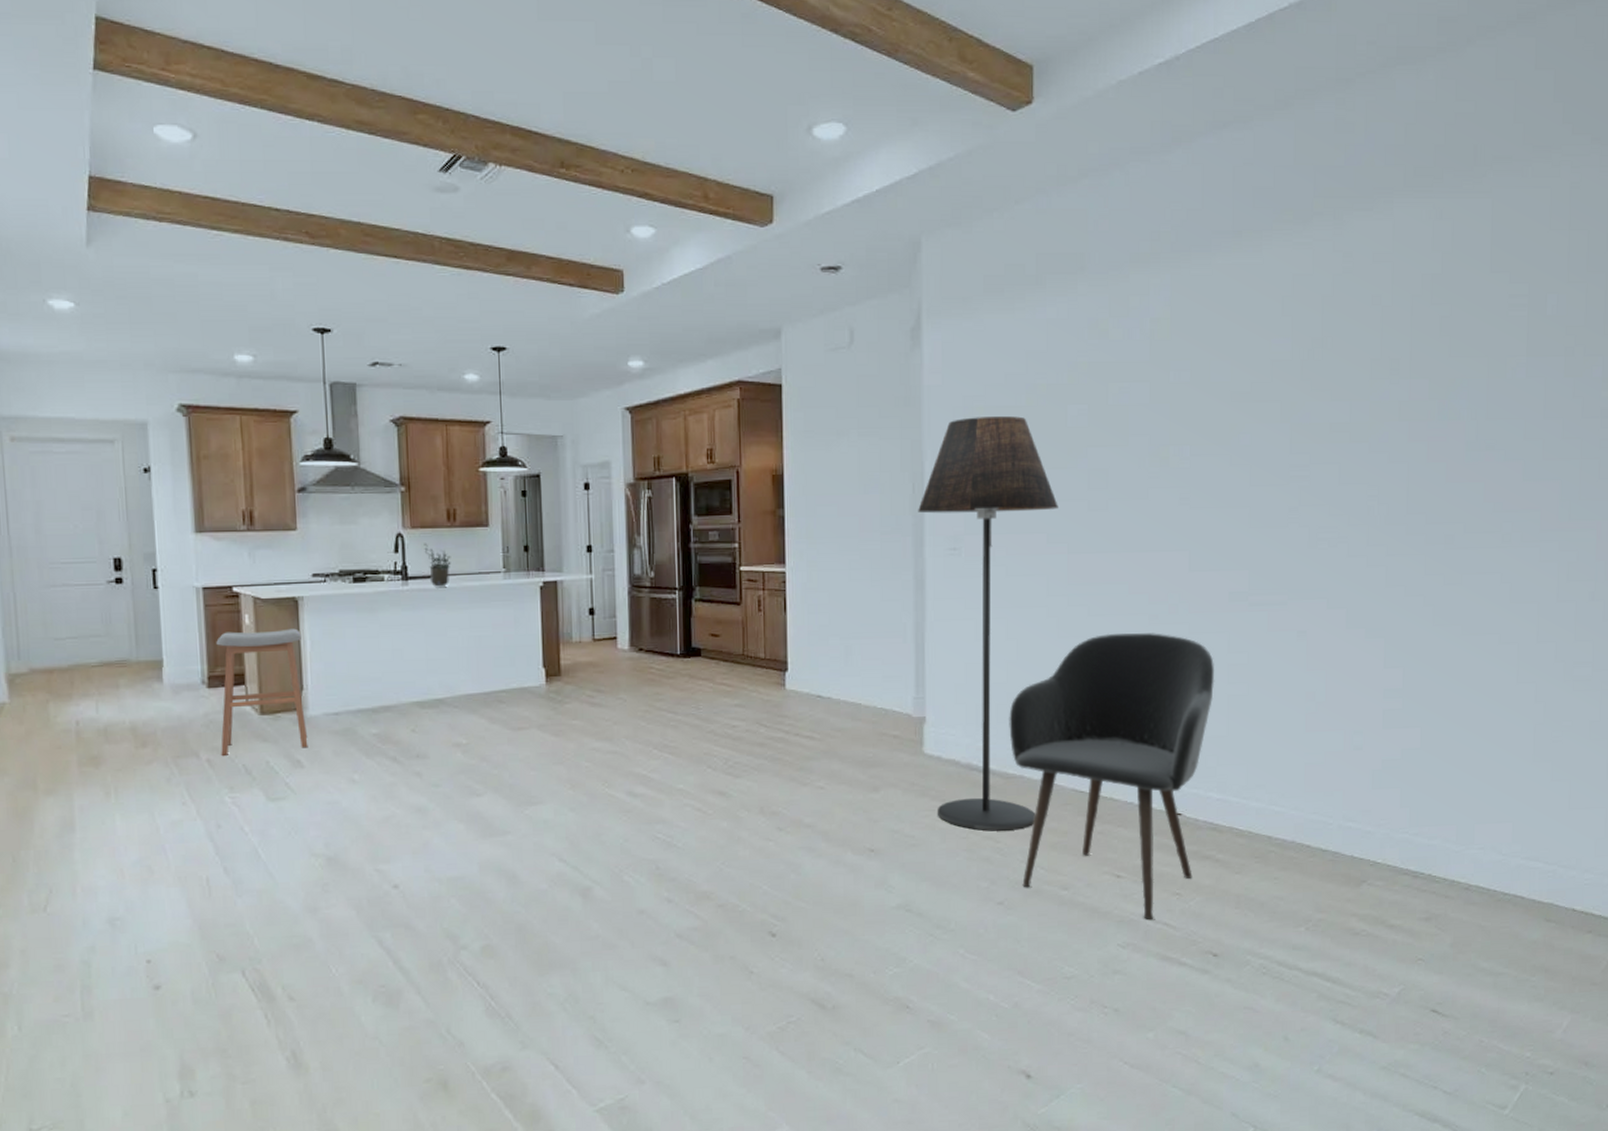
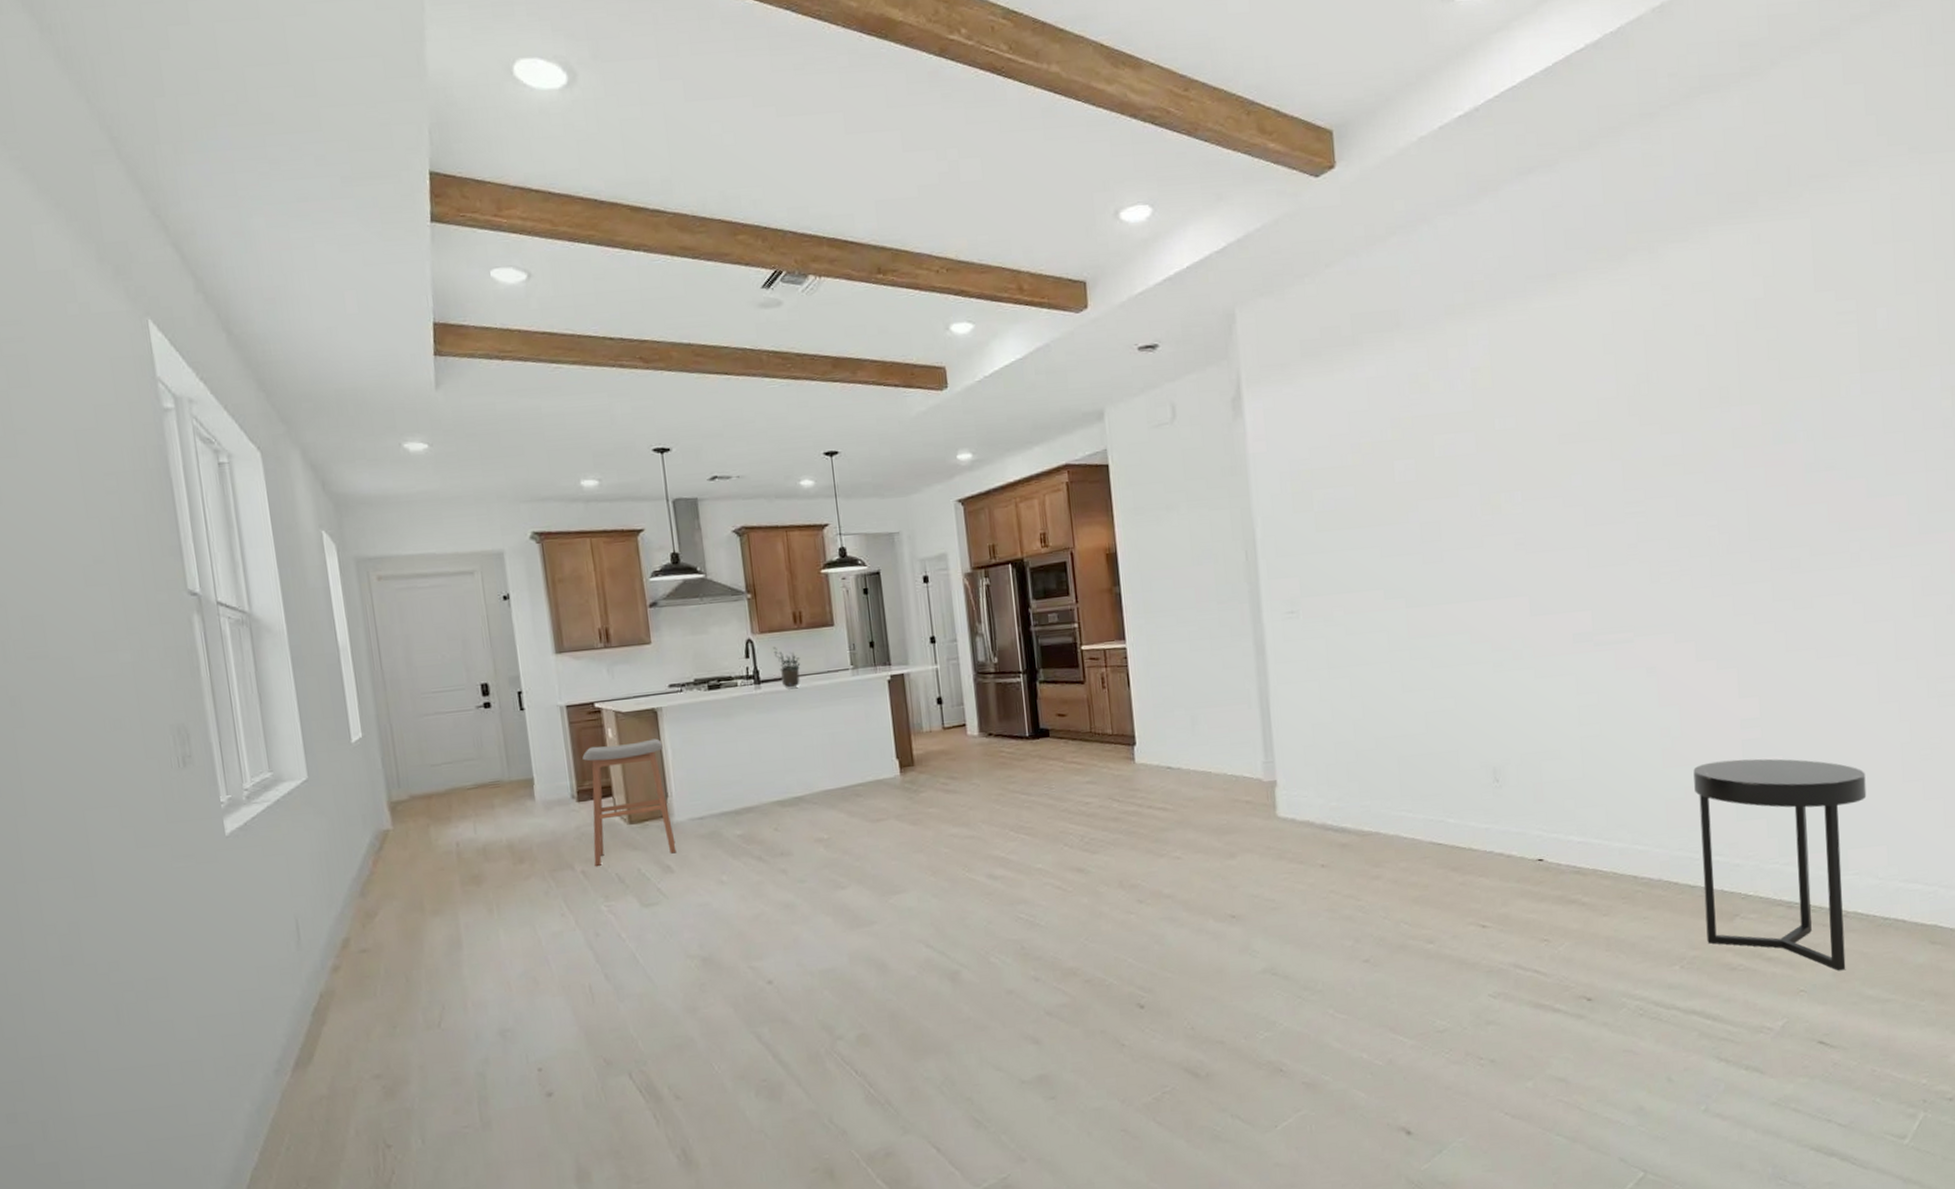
floor lamp: present [918,416,1058,831] -> none [1252,476,1395,890]
armchair: present [1009,633,1215,919] -> none [1360,680,1566,968]
side table: none [1334,728,1498,941] -> present [1693,758,1867,970]

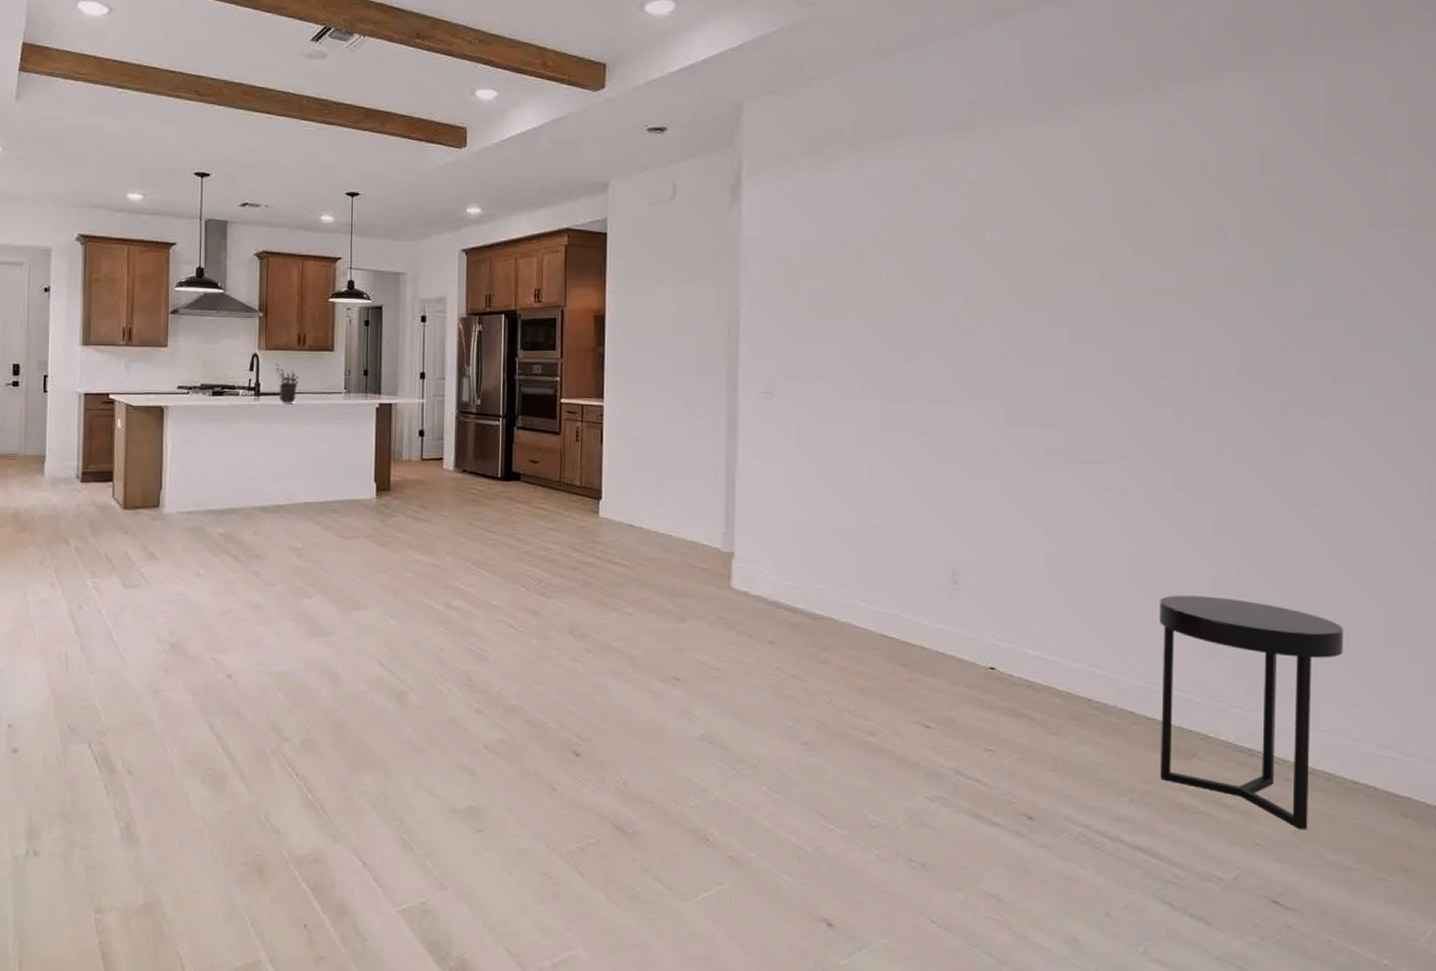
stool: present [582,738,677,866] -> none [87,433,164,544]

